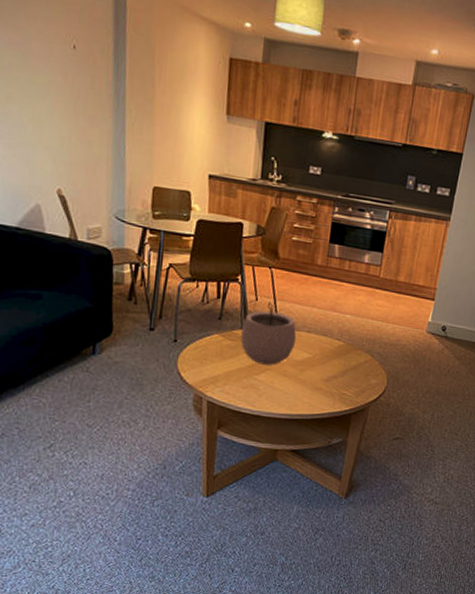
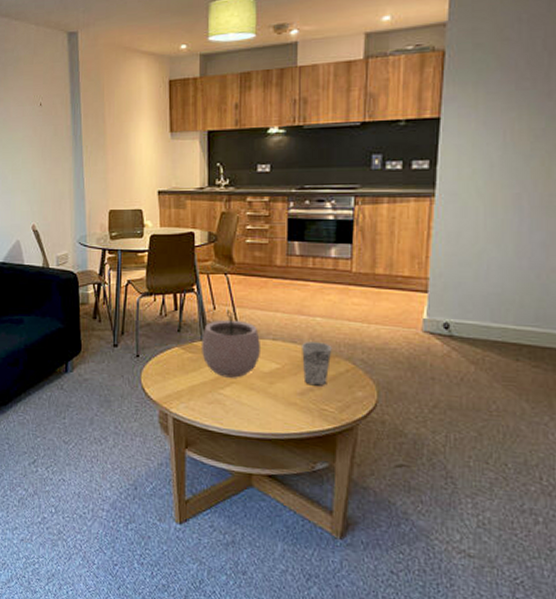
cup: none [330,335,357,374] -> present [302,342,332,386]

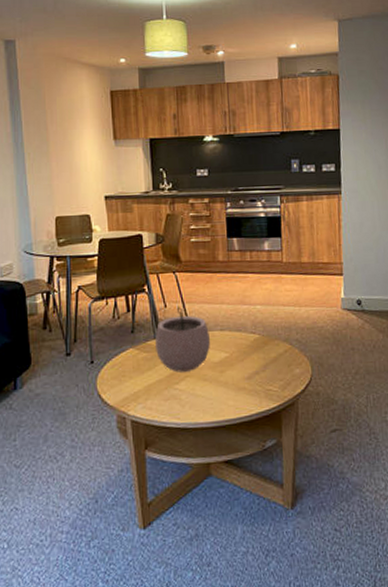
cup: present [302,342,332,386] -> none [246,328,272,369]

